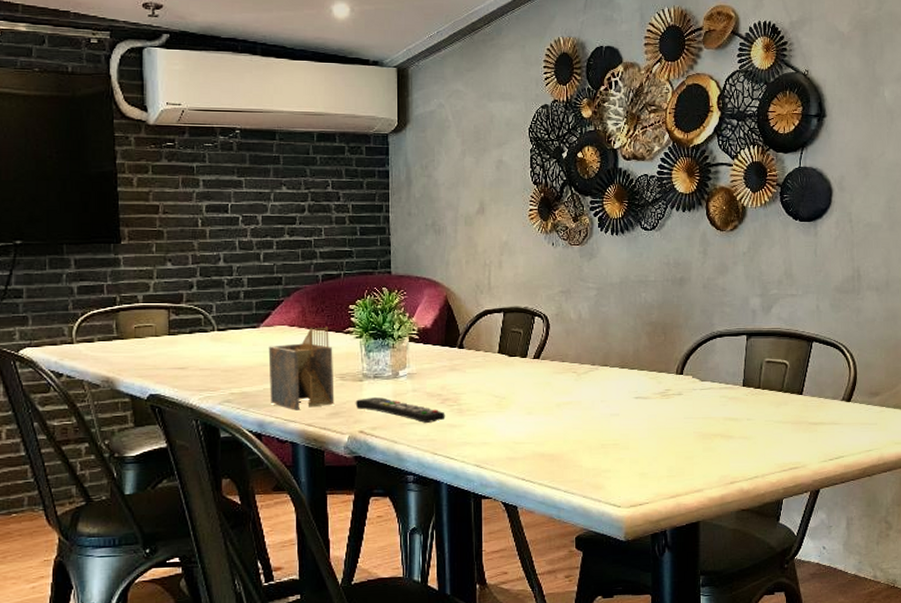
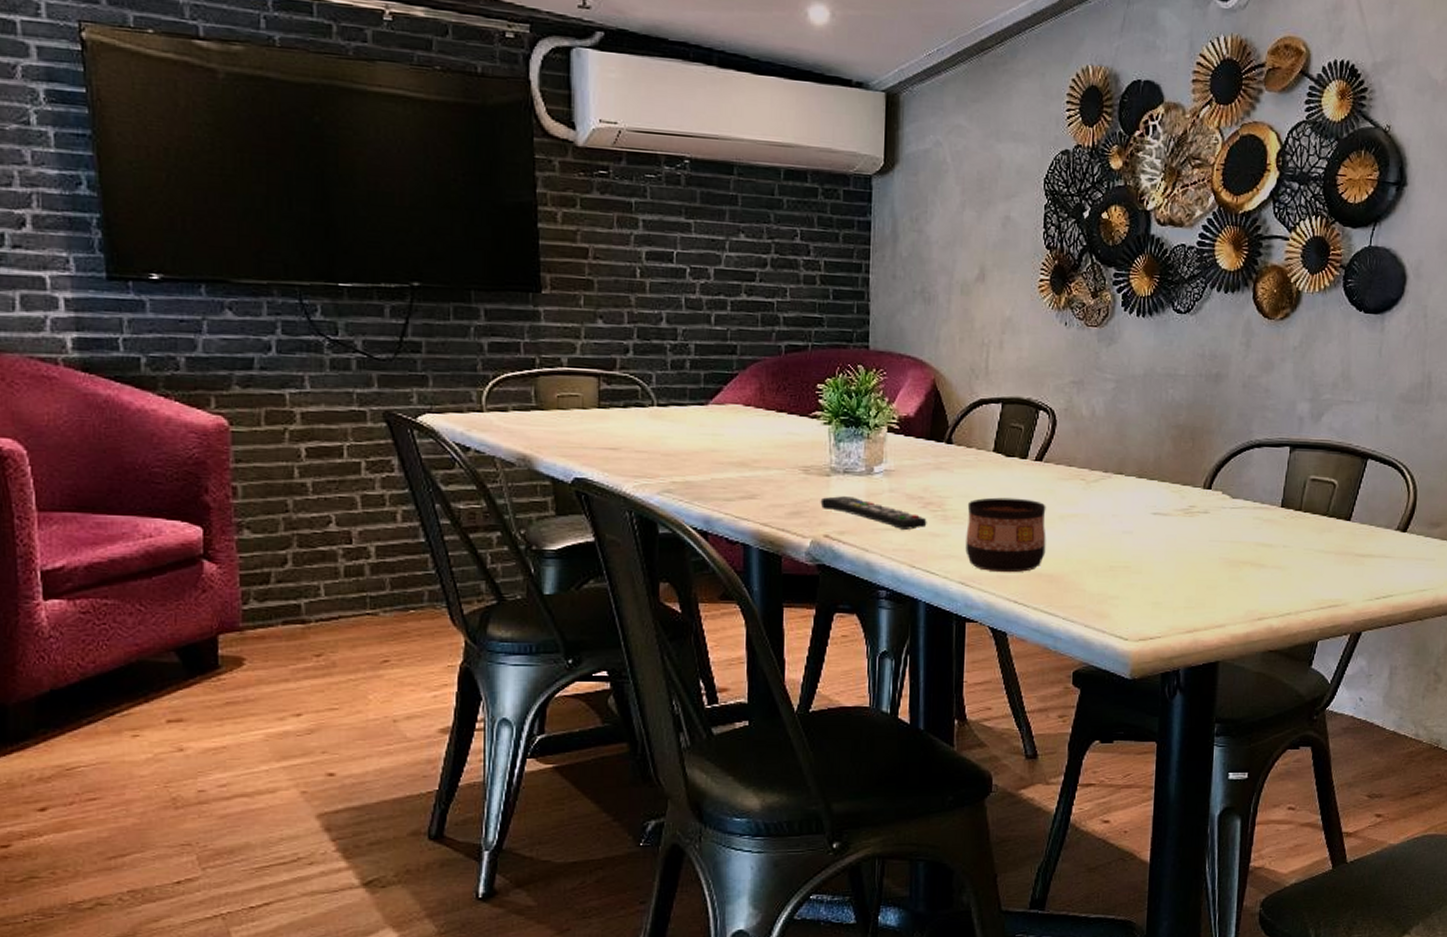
napkin holder: present [268,327,335,410] -> none [718,408,796,507]
cup: none [478,391,547,455] -> present [965,497,1046,573]

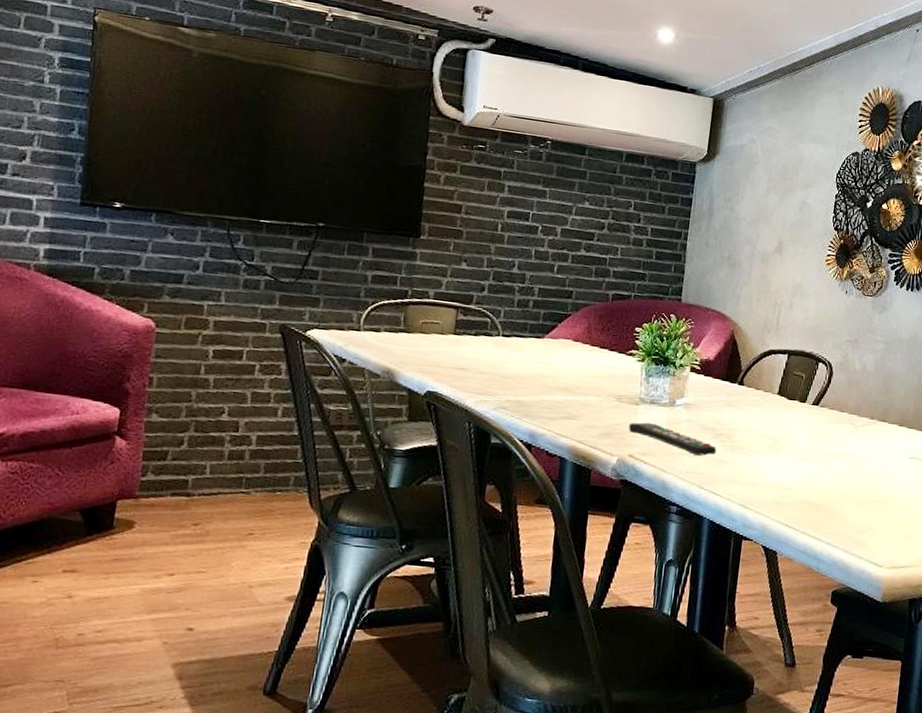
cup: present [965,497,1046,573] -> none [747,433,819,500]

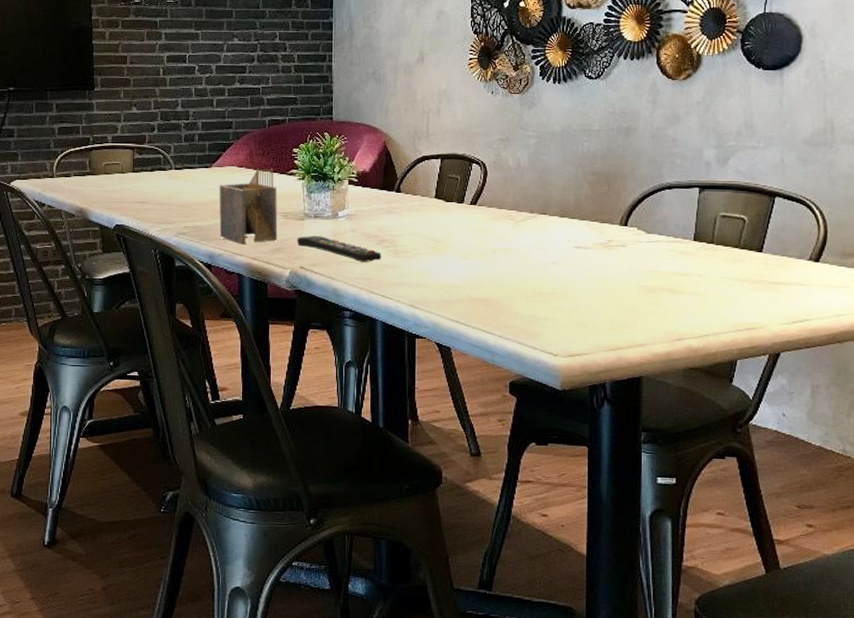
napkin holder: none [545,345,614,426] -> present [219,168,278,245]

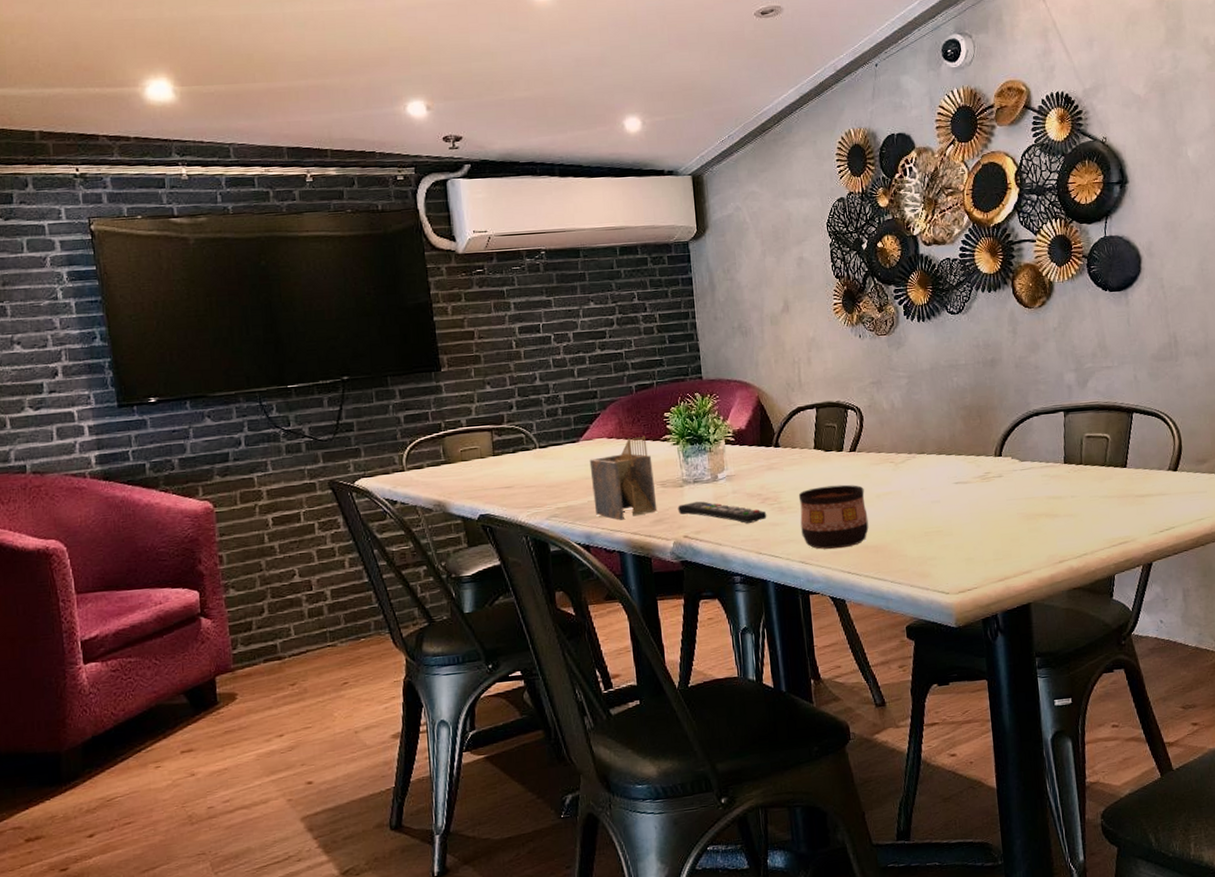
cup: none [414,235,482,298] -> present [798,484,869,550]

